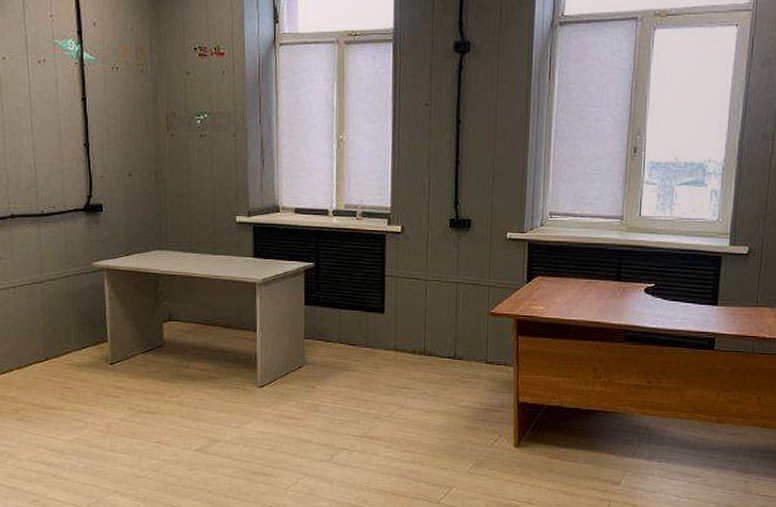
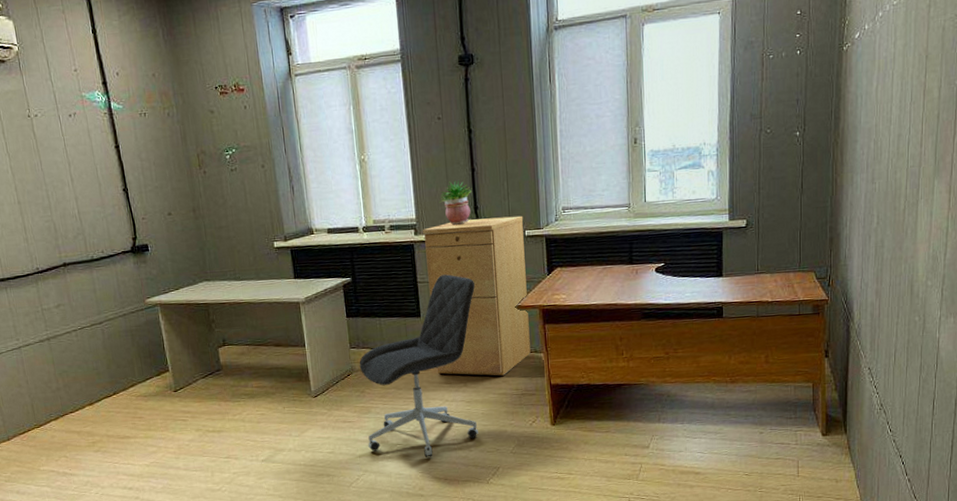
office chair: none [312,270,446,467] -> present [359,274,478,457]
filing cabinet: none [396,215,507,387] -> present [422,215,531,376]
potted plant: none [417,171,455,220] -> present [439,179,472,226]

